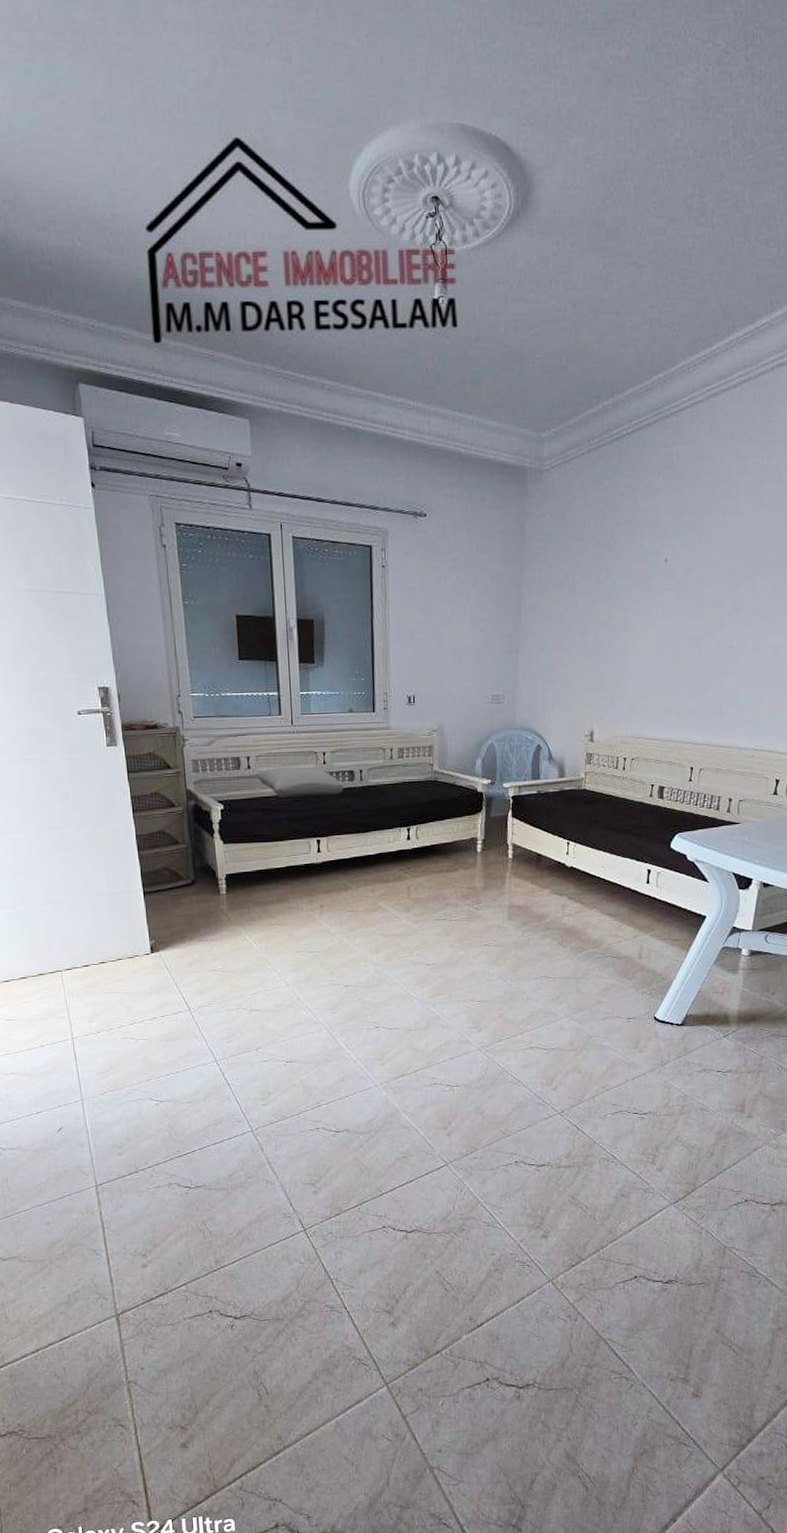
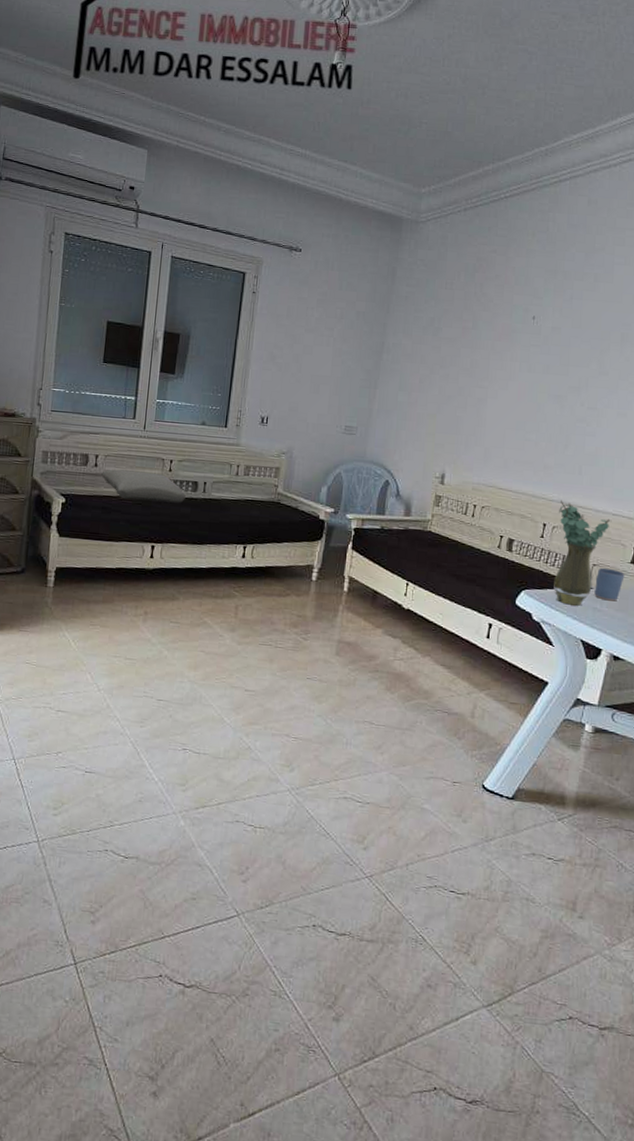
vase: none [704,742,753,842] -> present [554,500,611,606]
mug: none [742,802,769,833] -> present [594,567,625,602]

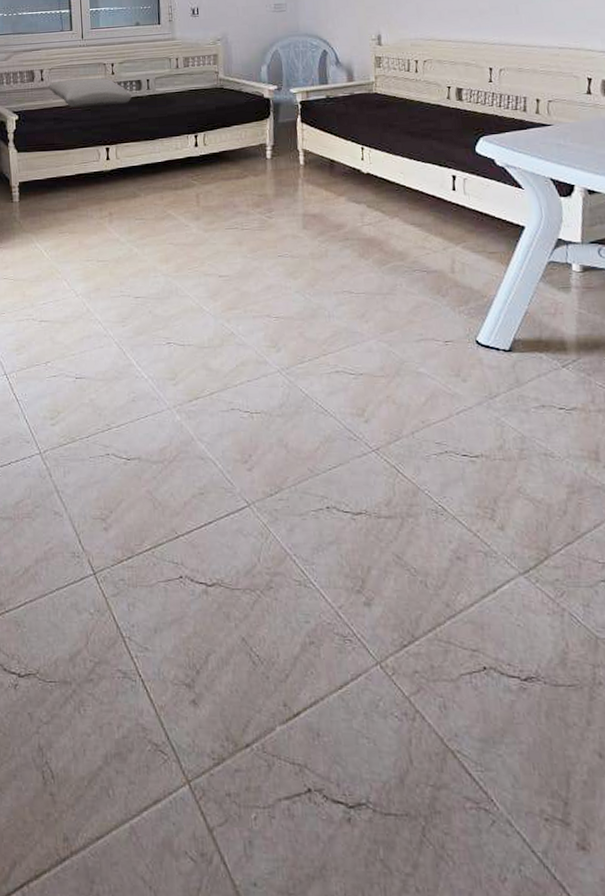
vase: present [554,500,611,606] -> none [502,42,558,145]
mug: present [594,567,625,602] -> none [553,102,584,135]

